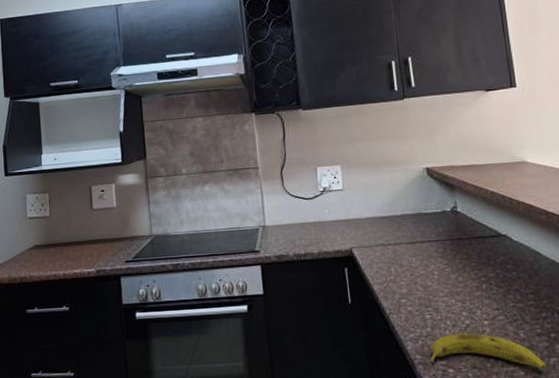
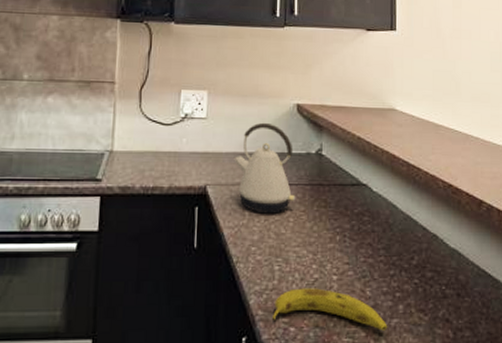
kettle: none [373,187,438,269] -> present [234,122,296,214]

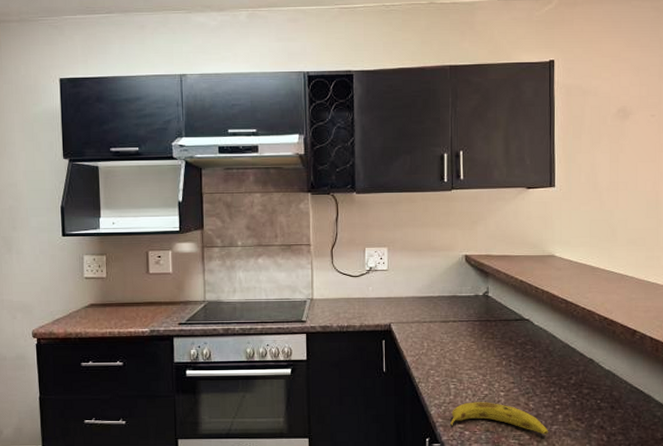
kettle: present [234,122,296,214] -> none [412,271,467,345]

